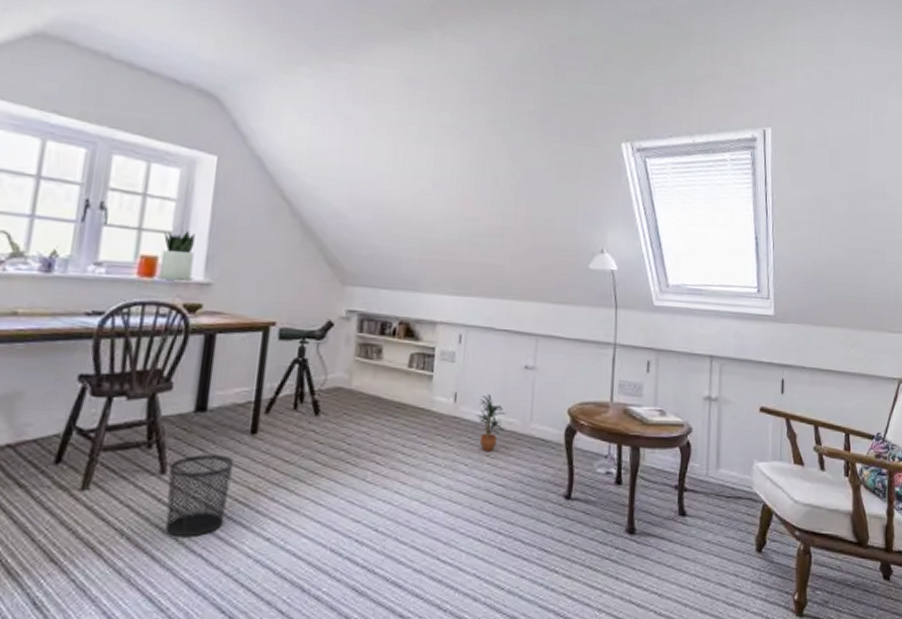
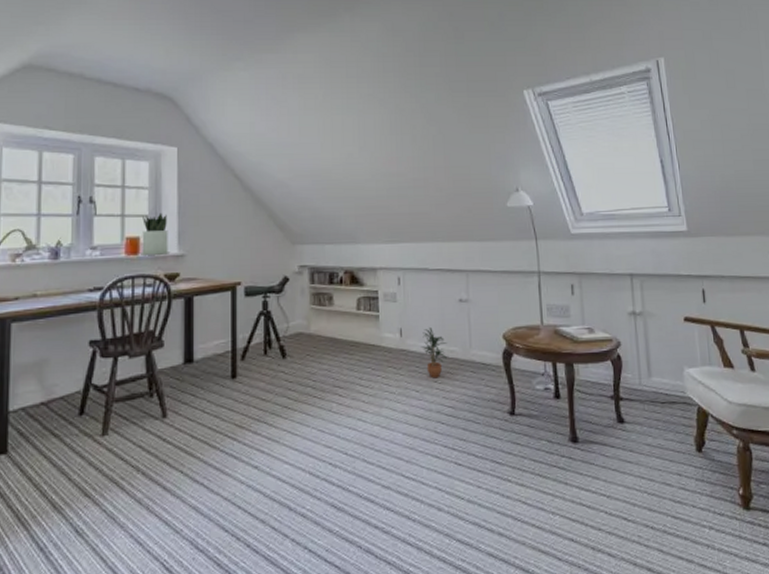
waste bin: present [166,455,235,538] -> none [168,398,221,470]

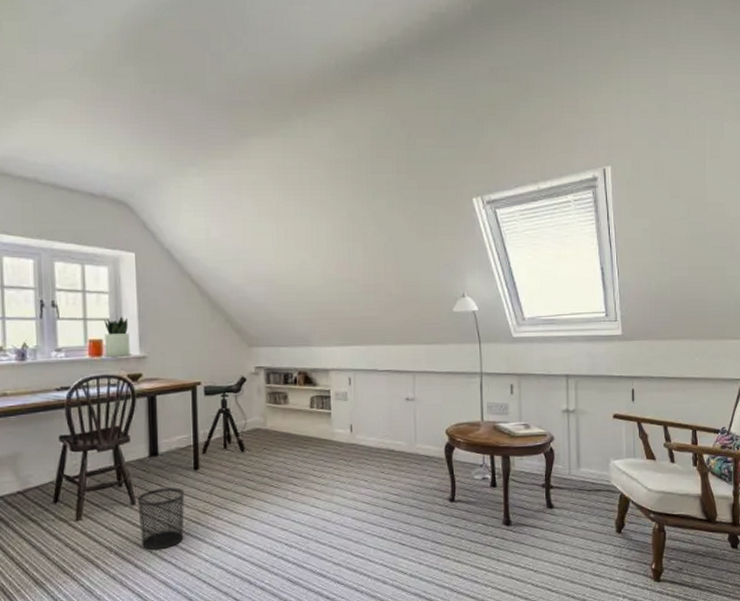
waste bin: none [168,398,221,470] -> present [136,488,185,550]
potted plant: present [420,327,447,379] -> none [369,424,394,470]

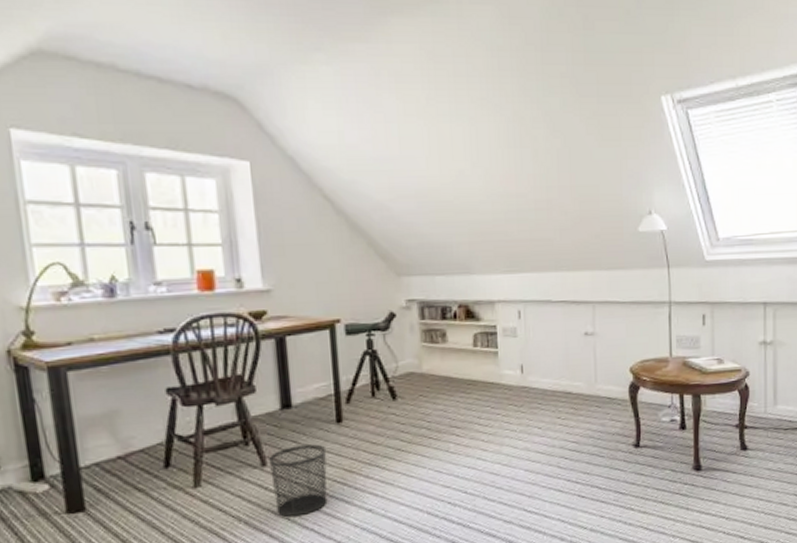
planter: present [104,316,133,358] -> none [215,241,254,293]

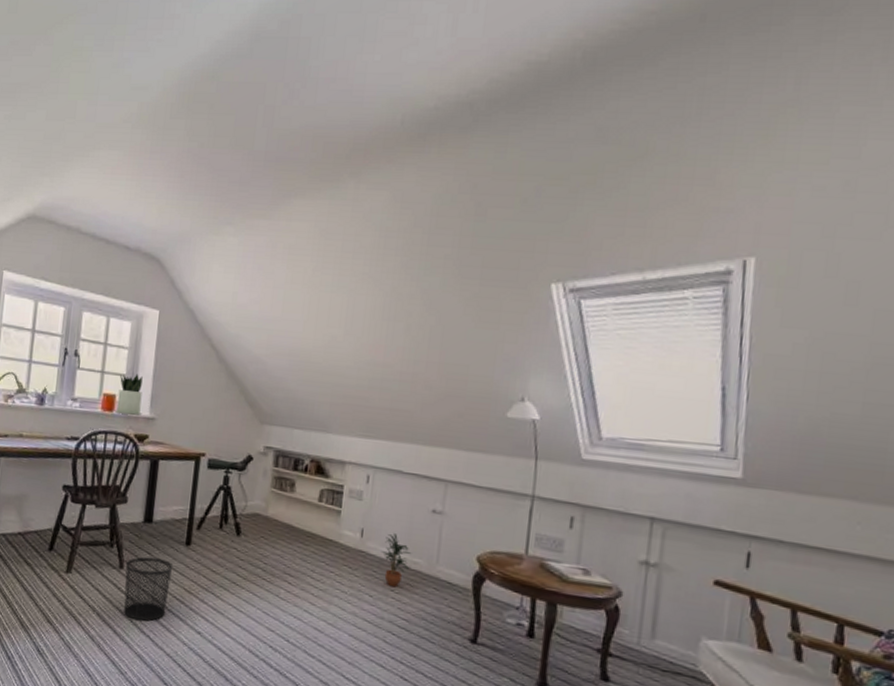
planter: none [215,241,254,293] -> present [115,374,143,416]
potted plant: none [543,363,572,415] -> present [381,534,412,588]

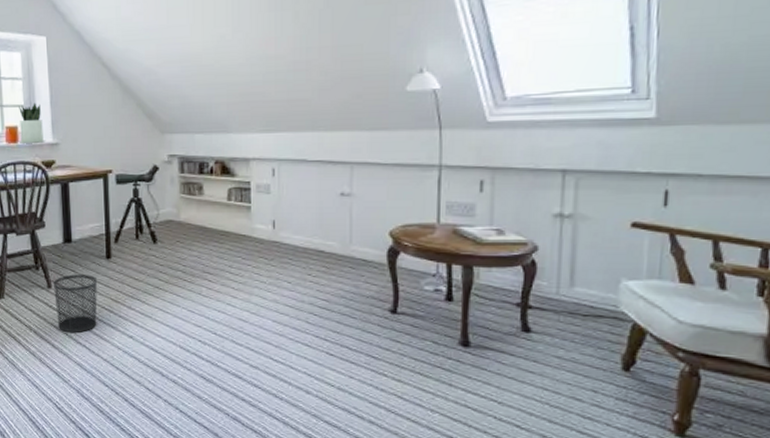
potted plant: present [381,534,412,588] -> none [294,221,325,272]

